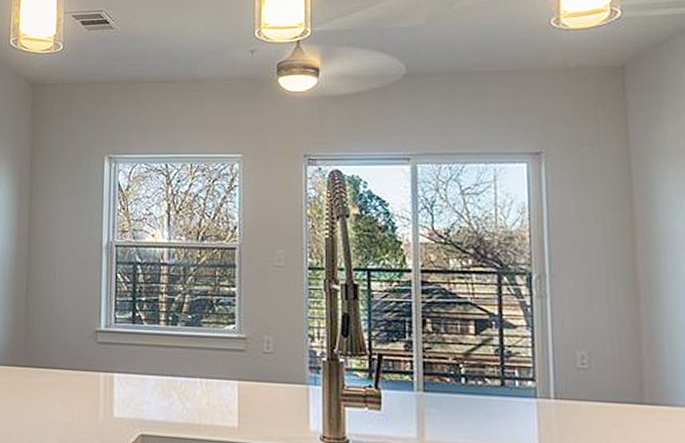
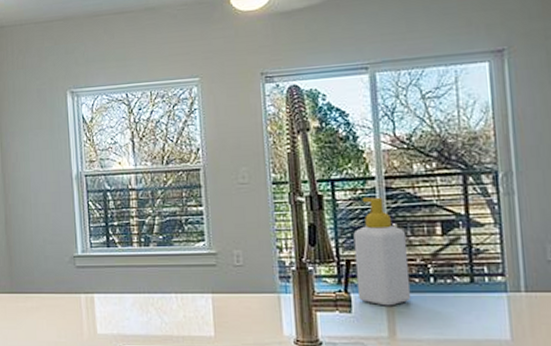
soap bottle: none [387,290,442,406] -> present [353,197,412,306]

